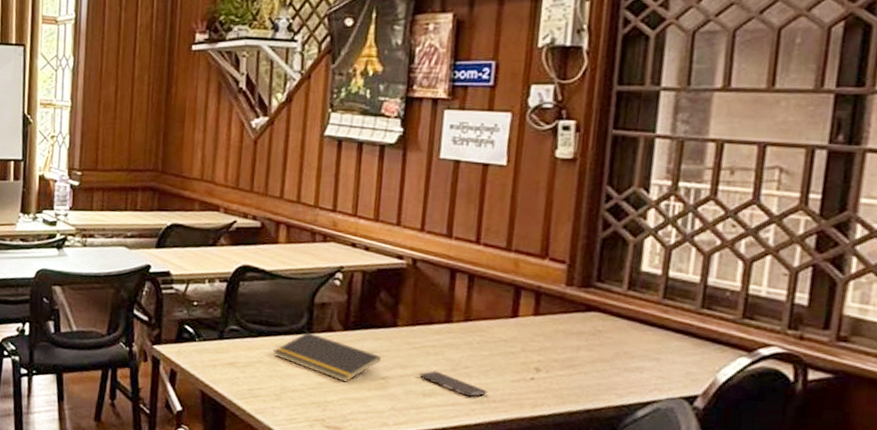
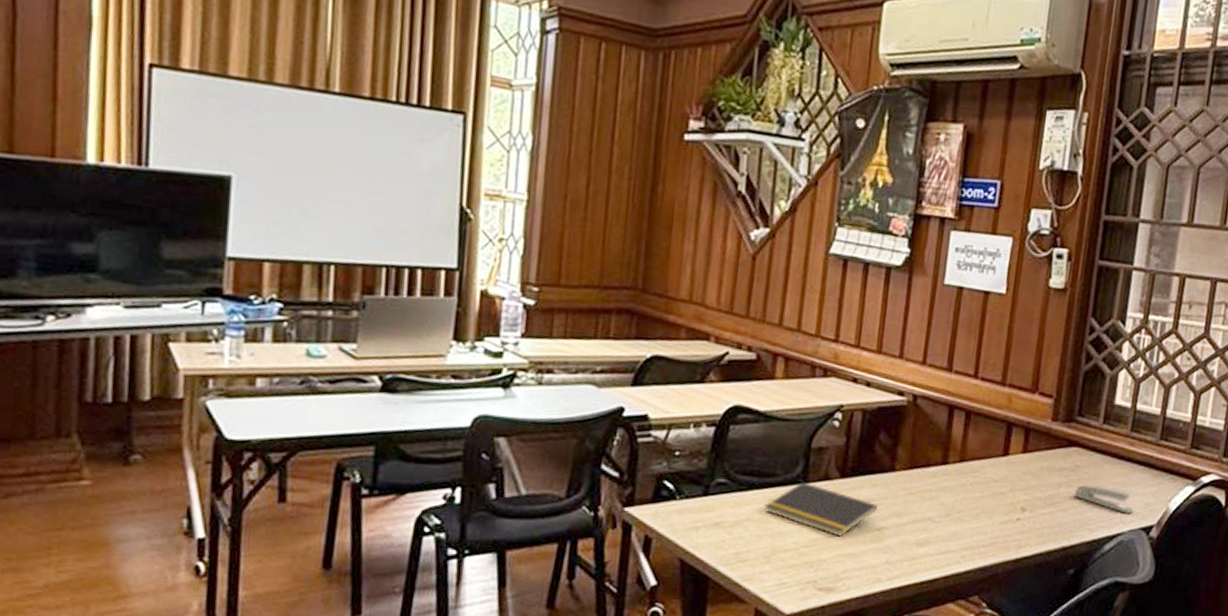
smartphone: present [419,371,488,397] -> none [914,517,978,543]
stapler: none [596,349,672,382] -> present [1074,484,1134,514]

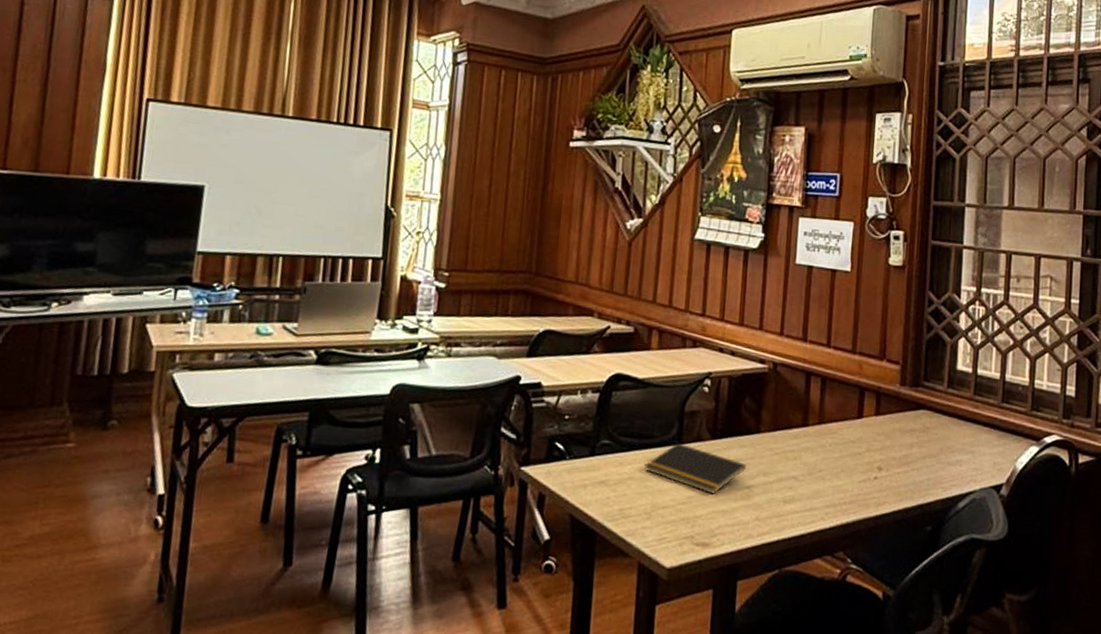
stapler: present [1074,484,1134,514] -> none [926,444,983,473]

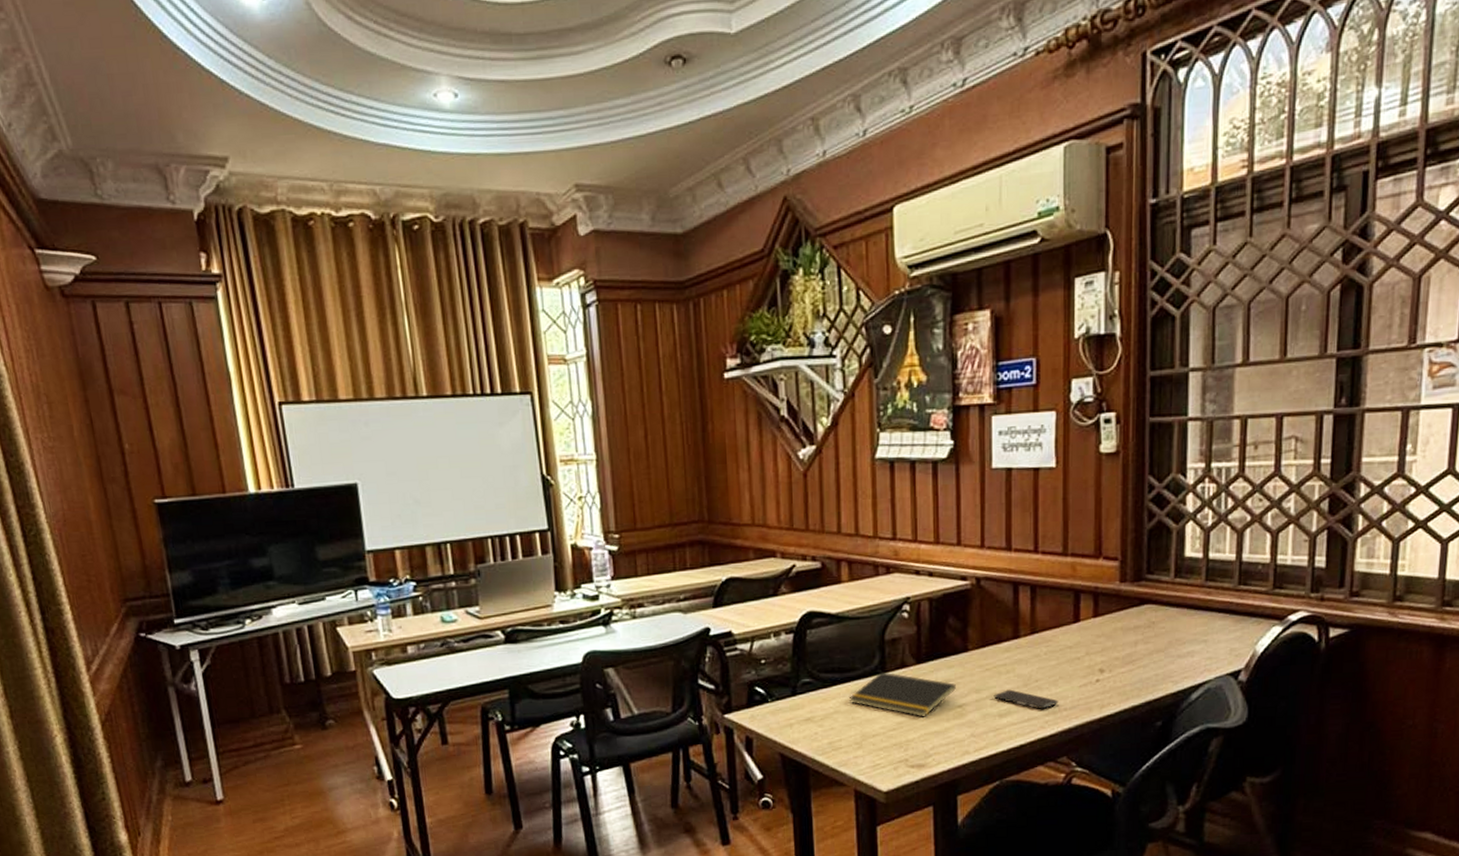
smartphone: none [780,476,839,500] -> present [994,689,1059,709]

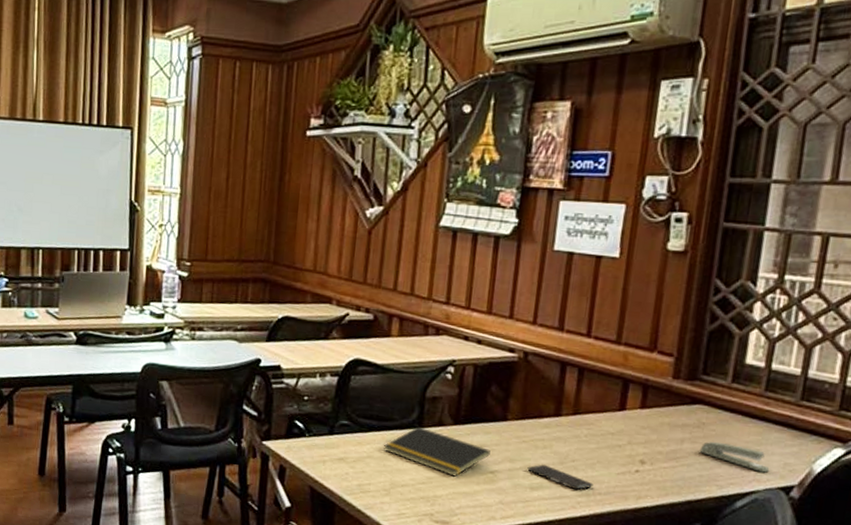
stapler: none [1152,638,1218,662] -> present [699,441,770,473]

